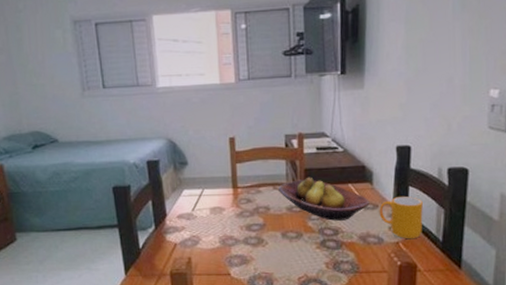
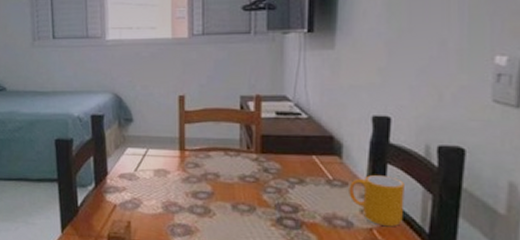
fruit bowl: present [279,177,370,221] -> none [231,144,337,197]

